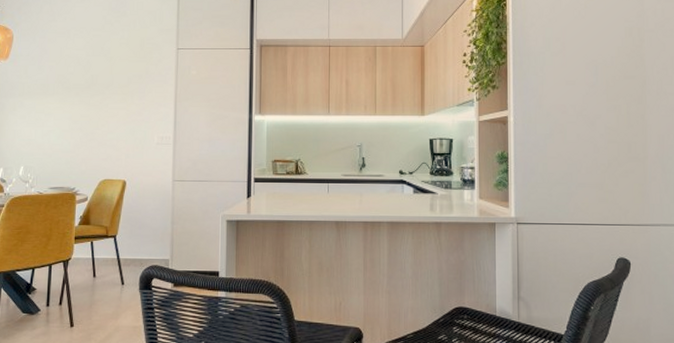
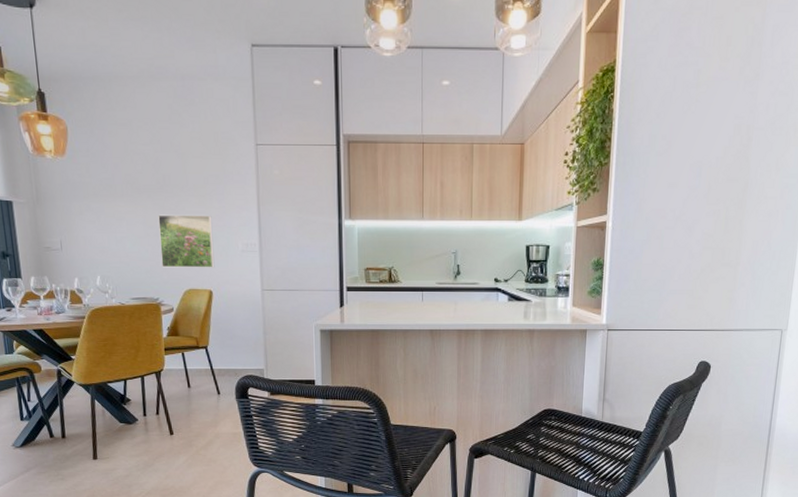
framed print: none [81,110,132,160] -> present [158,214,215,268]

